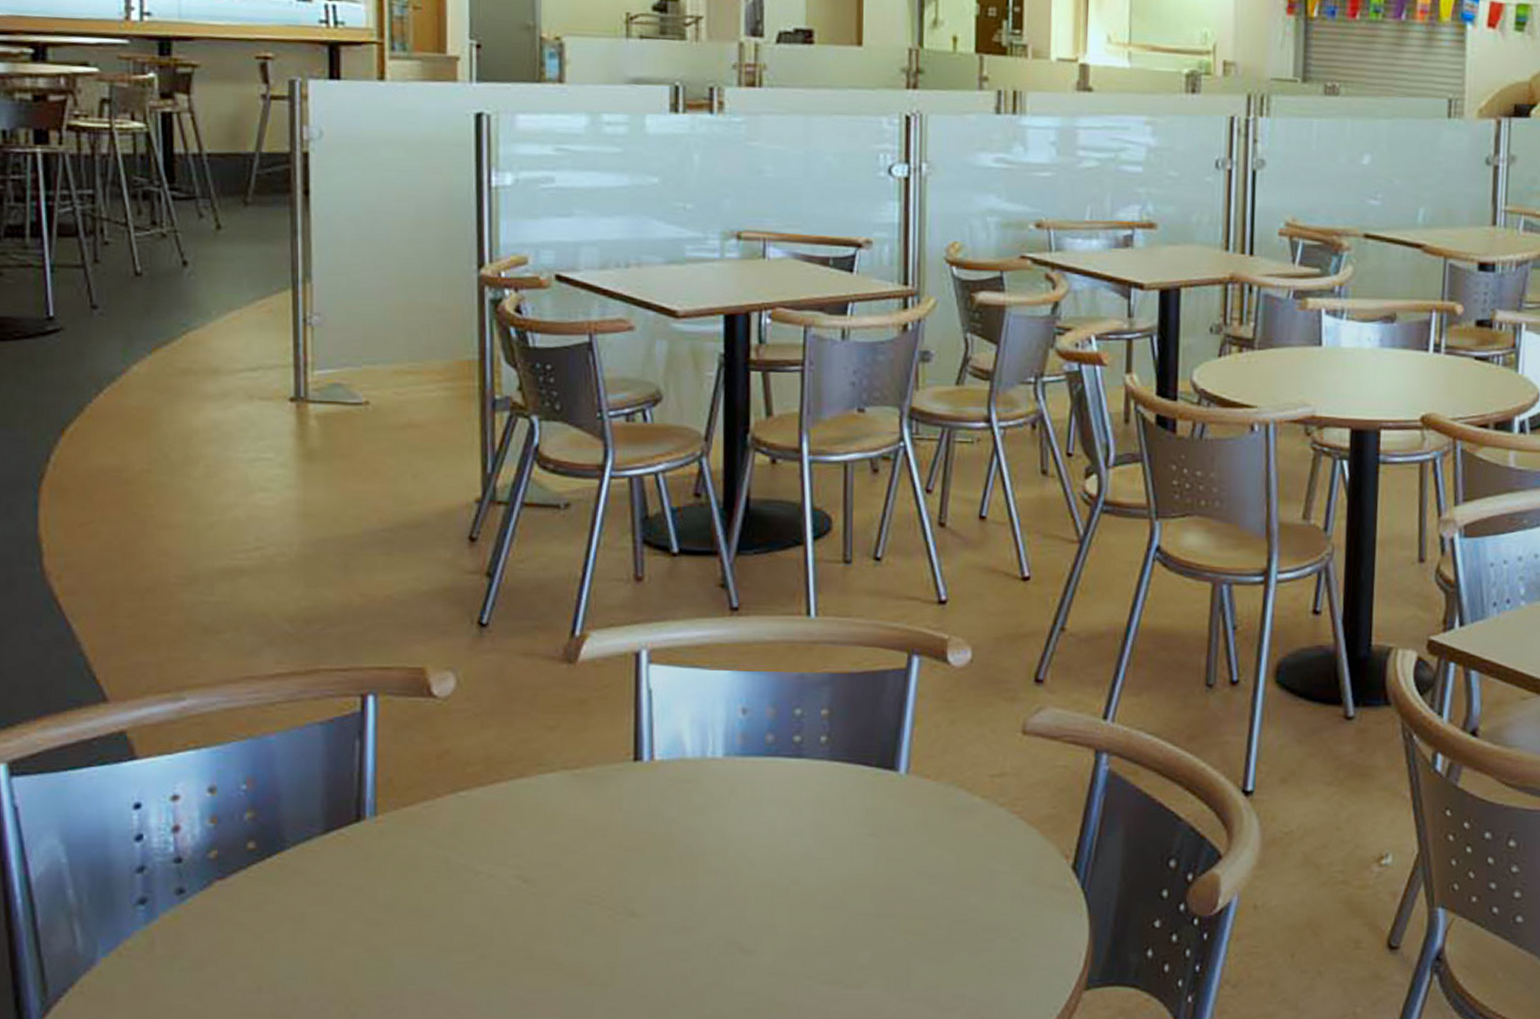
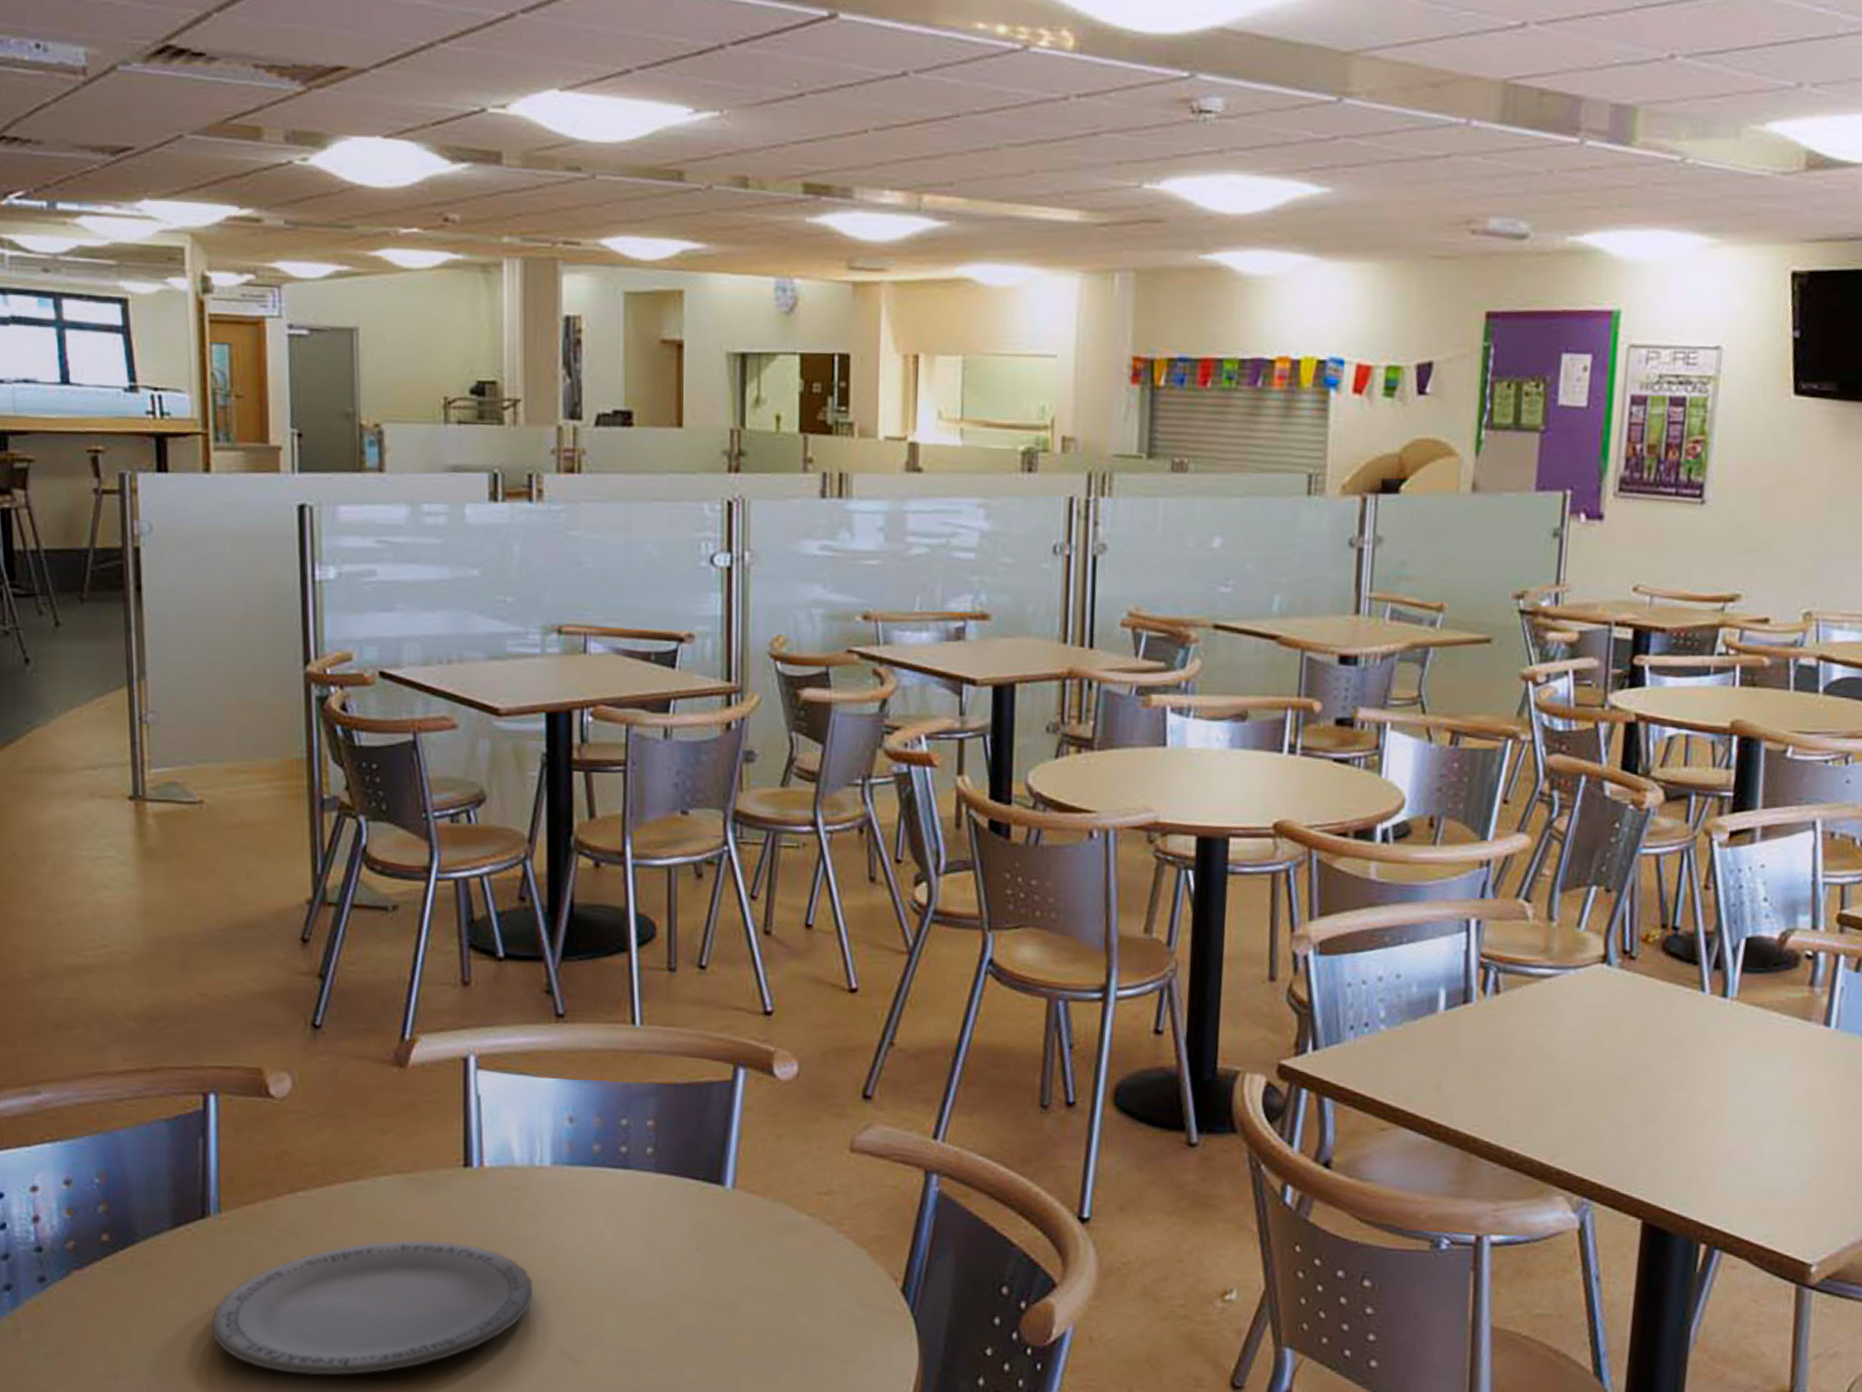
plate: none [364,835,704,978] -> present [211,1240,533,1376]

